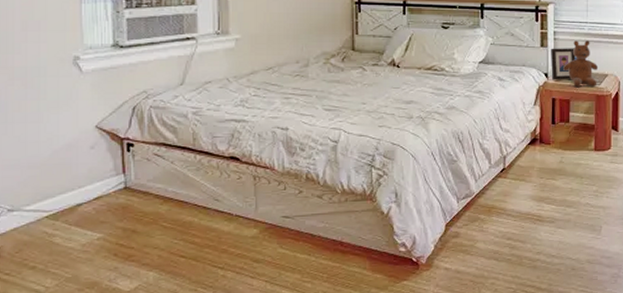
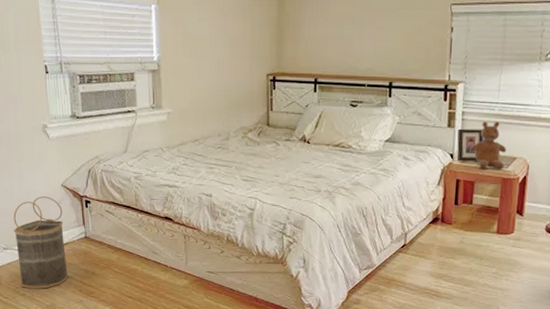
basket: none [24,141,100,259] -> present [13,196,69,289]

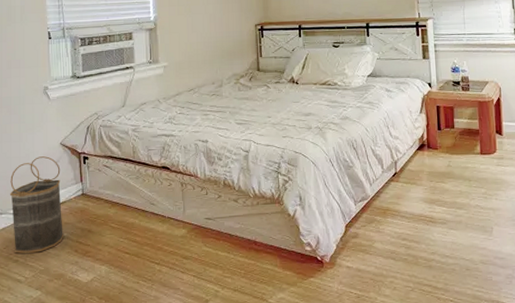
picture frame: present [456,128,484,162] -> none [431,58,456,89]
teddy bear: present [470,121,507,171] -> none [445,51,479,95]

